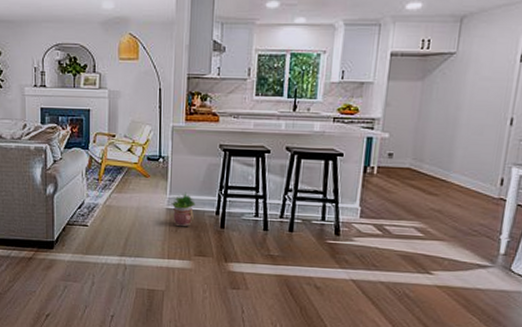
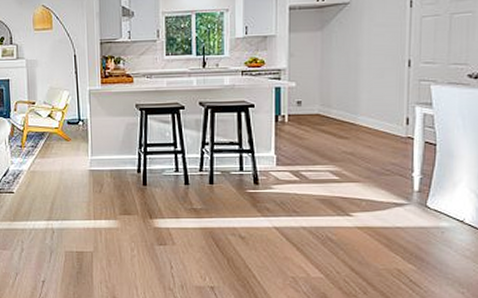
potted plant: present [171,192,195,227] -> none [93,152,117,187]

